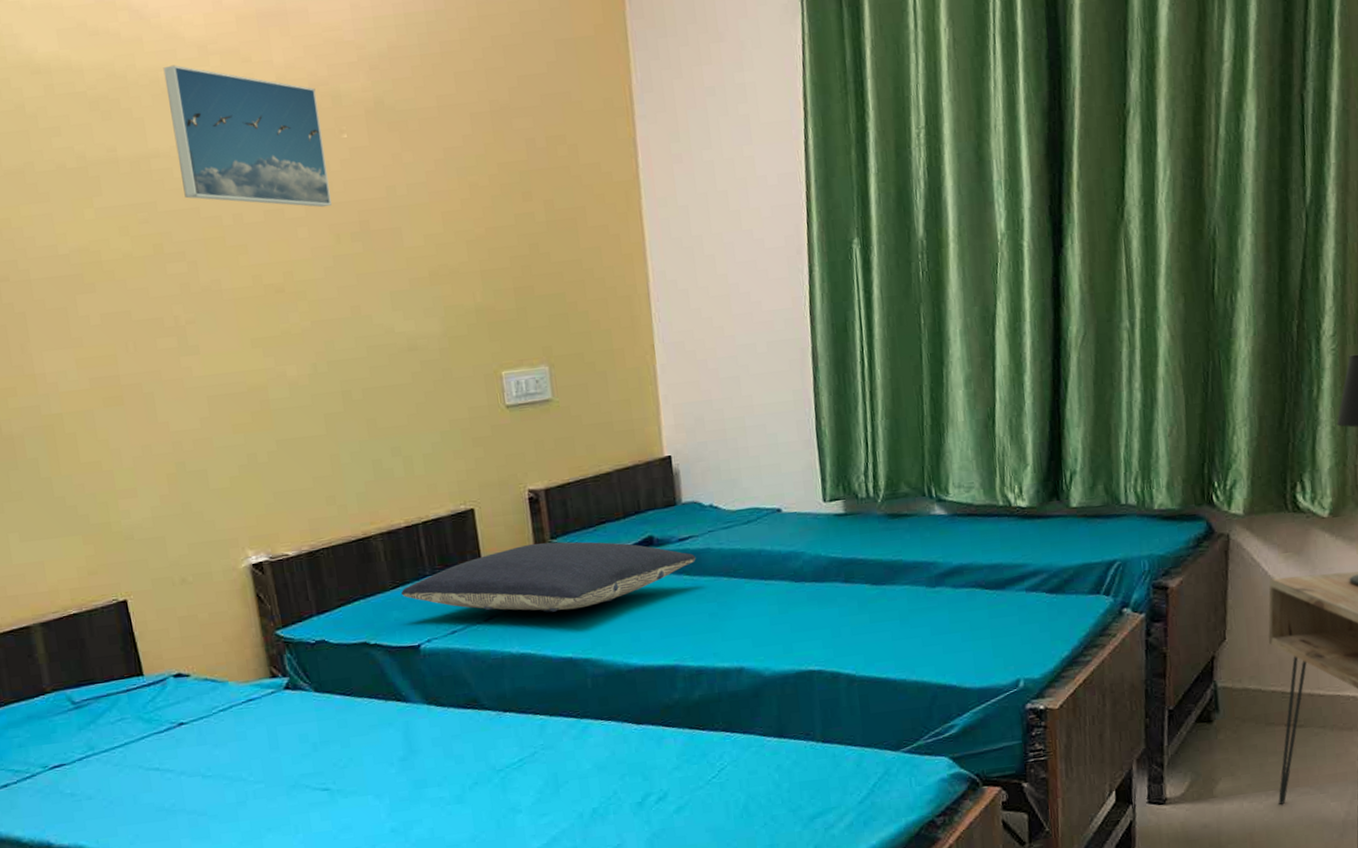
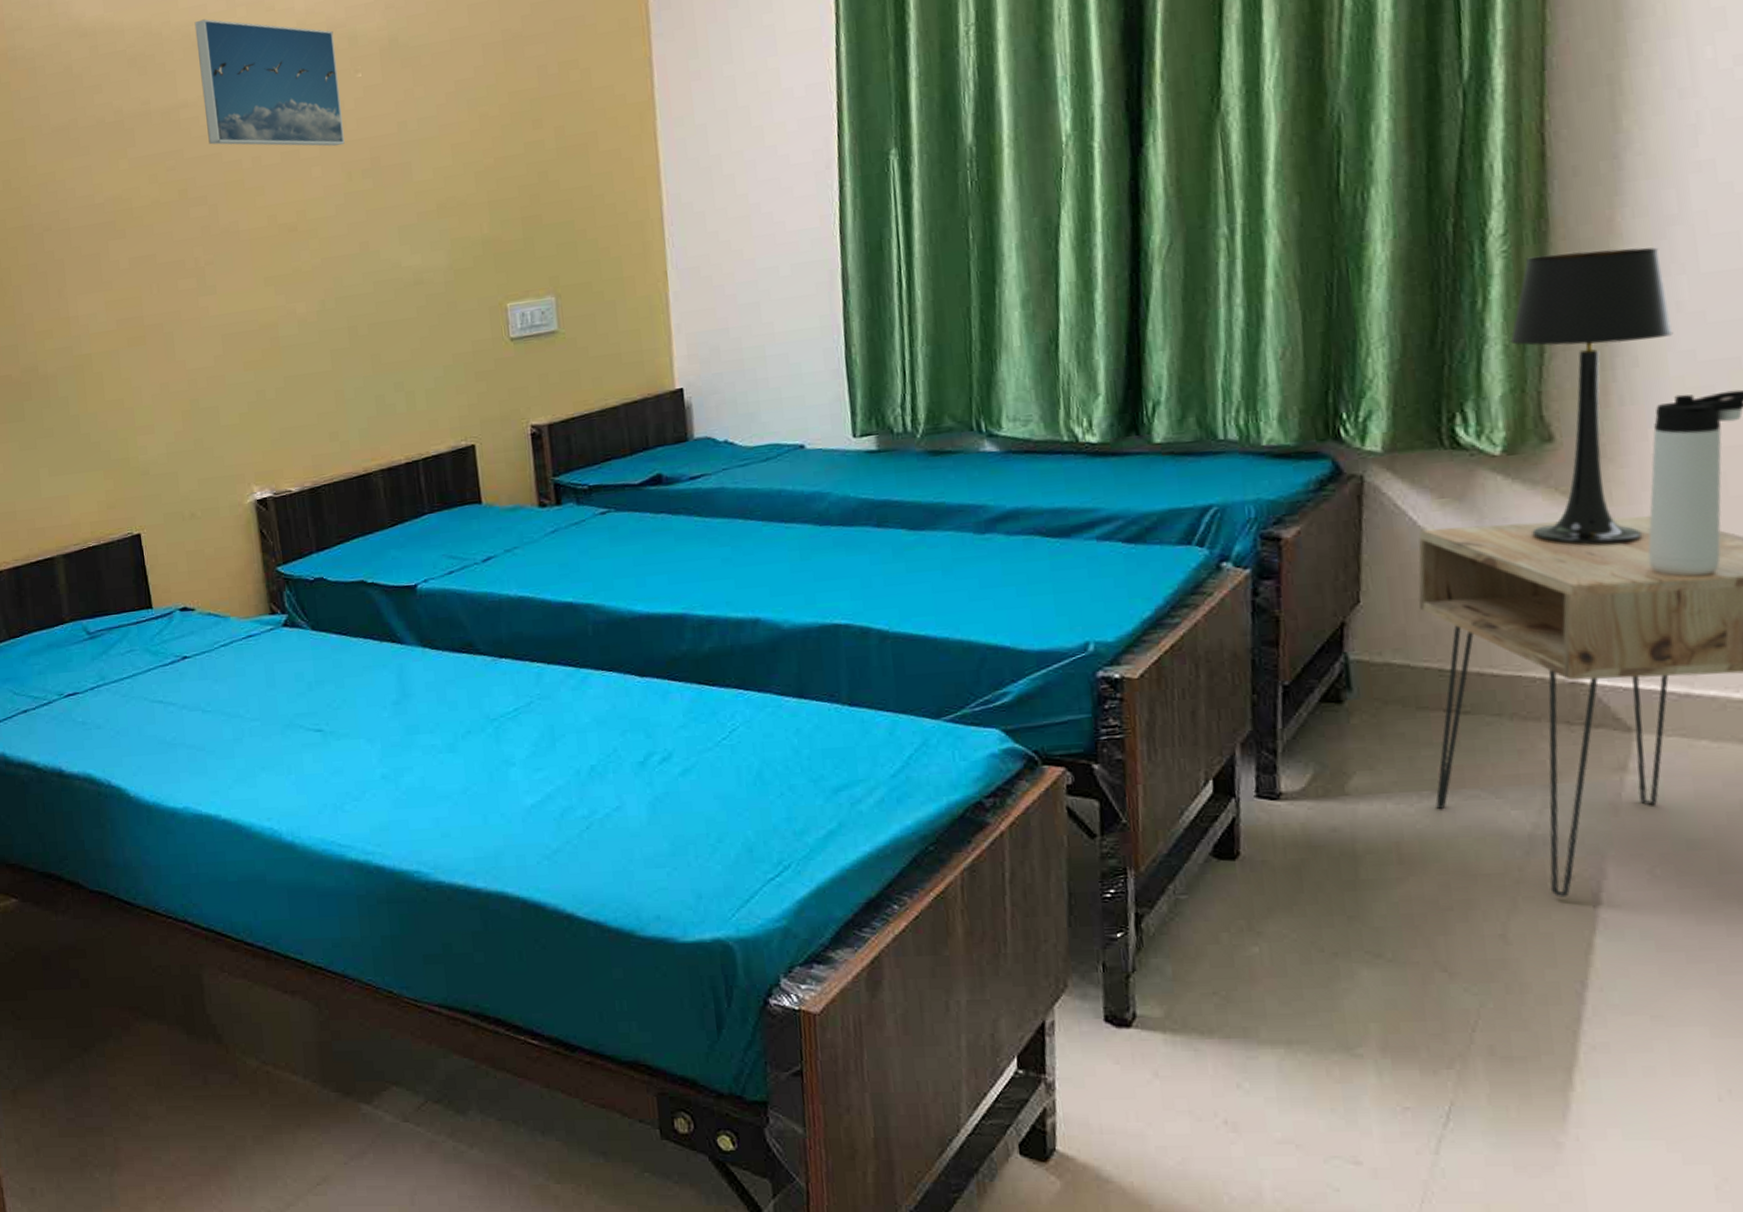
pillow: present [400,541,696,613] -> none [399,479,709,554]

